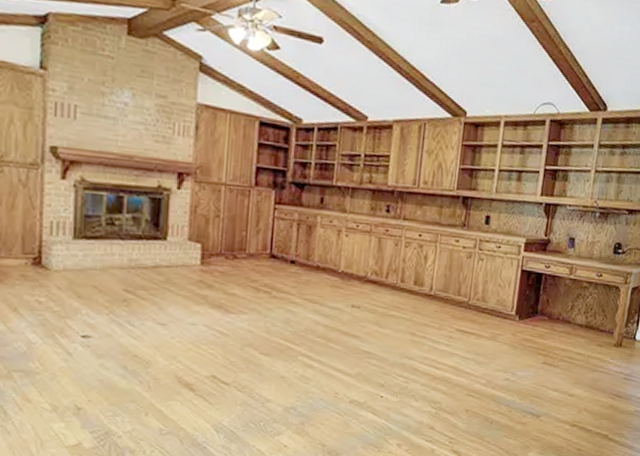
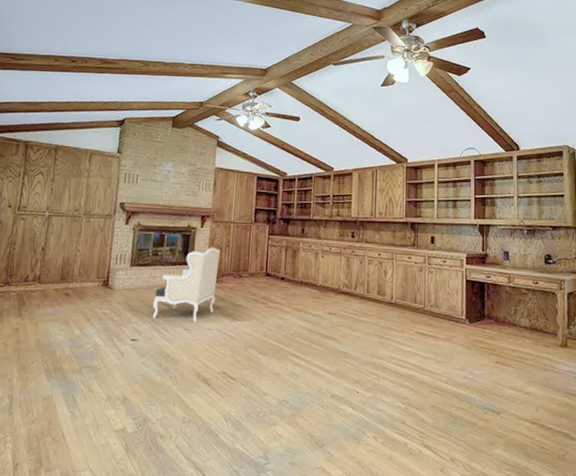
armchair: none [110,217,206,316] -> present [152,247,220,323]

